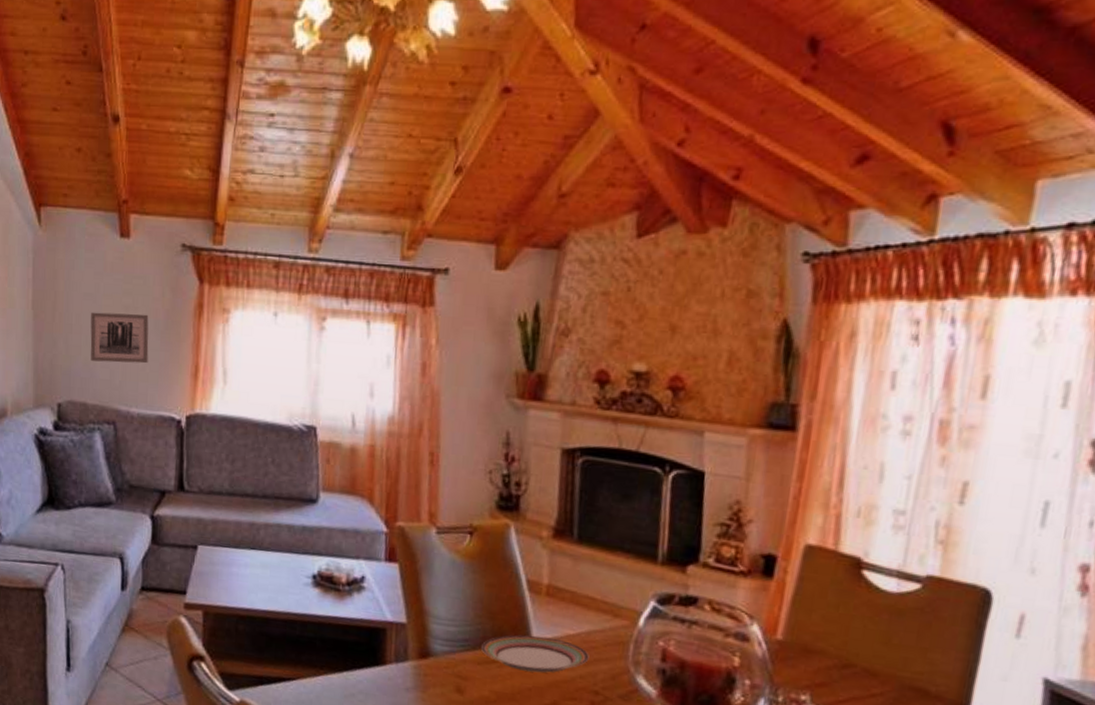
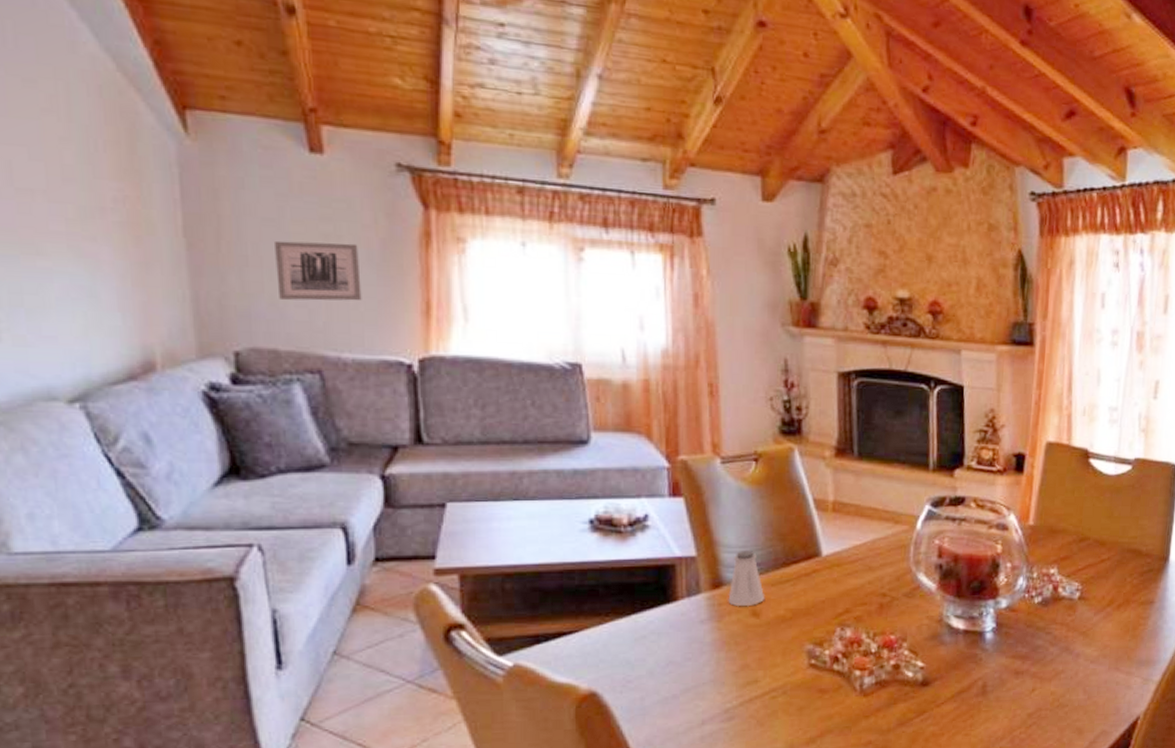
saltshaker: none [433,624,471,681] -> present [728,551,765,606]
plate: present [481,635,589,673] -> none [774,550,876,585]

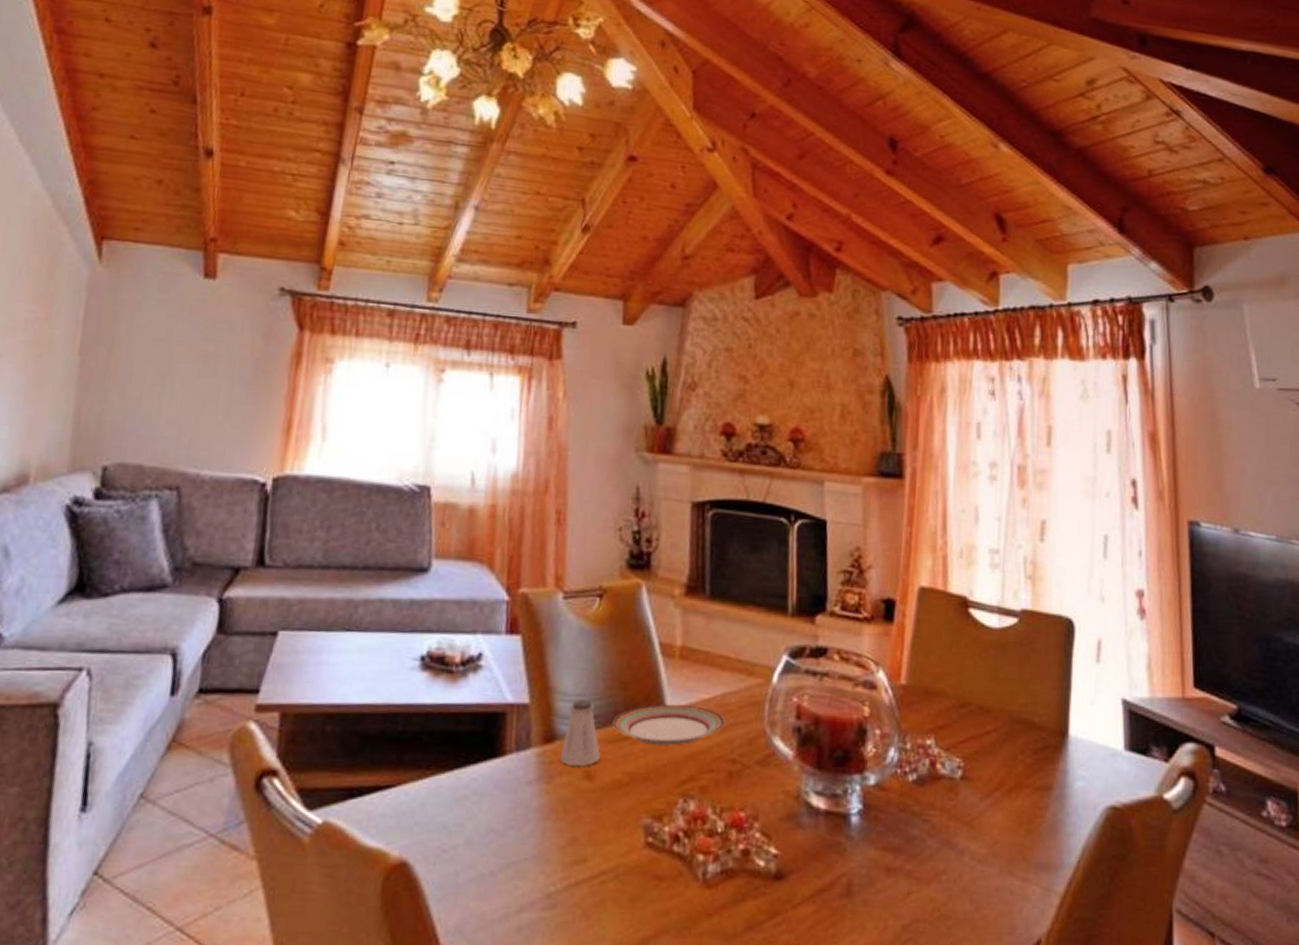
wall art: present [275,240,362,301] -> none [153,359,234,419]
plate: none [774,550,876,585] -> present [613,703,726,746]

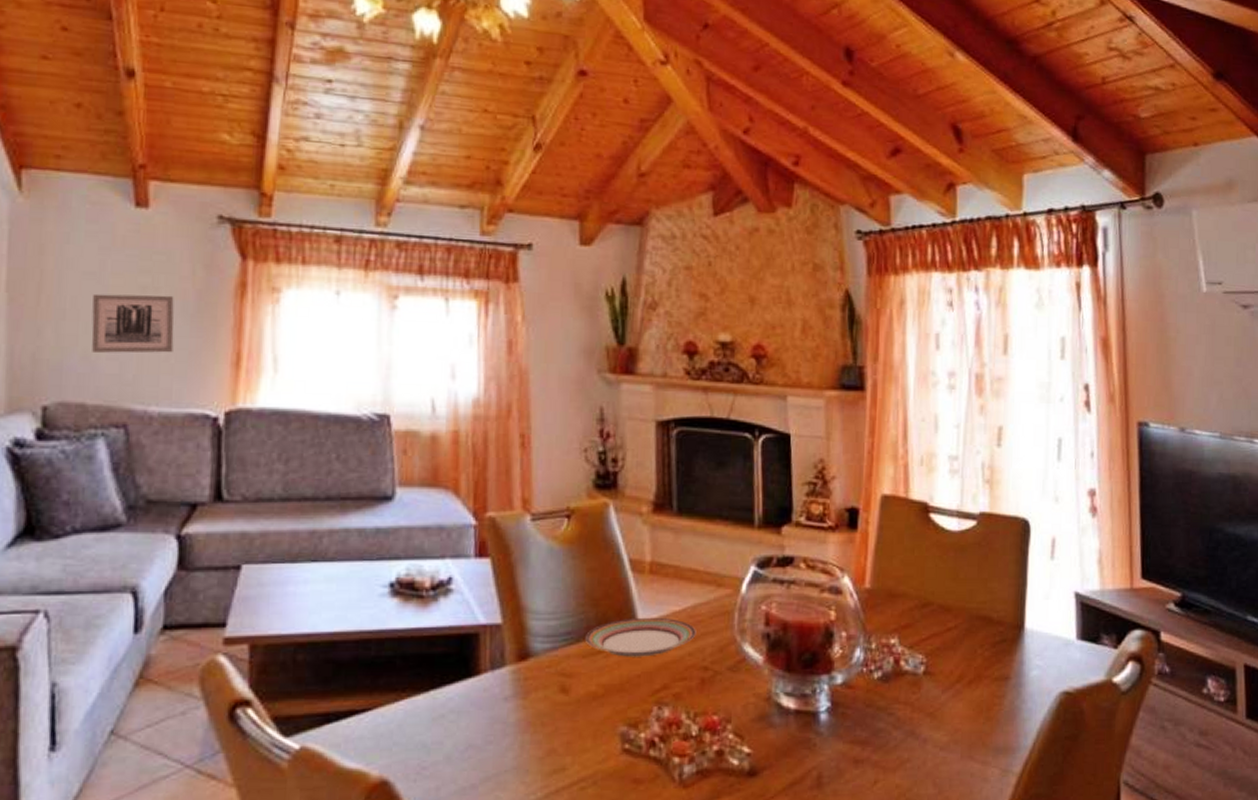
wall art: none [153,359,234,419] -> present [91,293,174,353]
saltshaker: present [560,700,601,766] -> none [535,618,576,681]

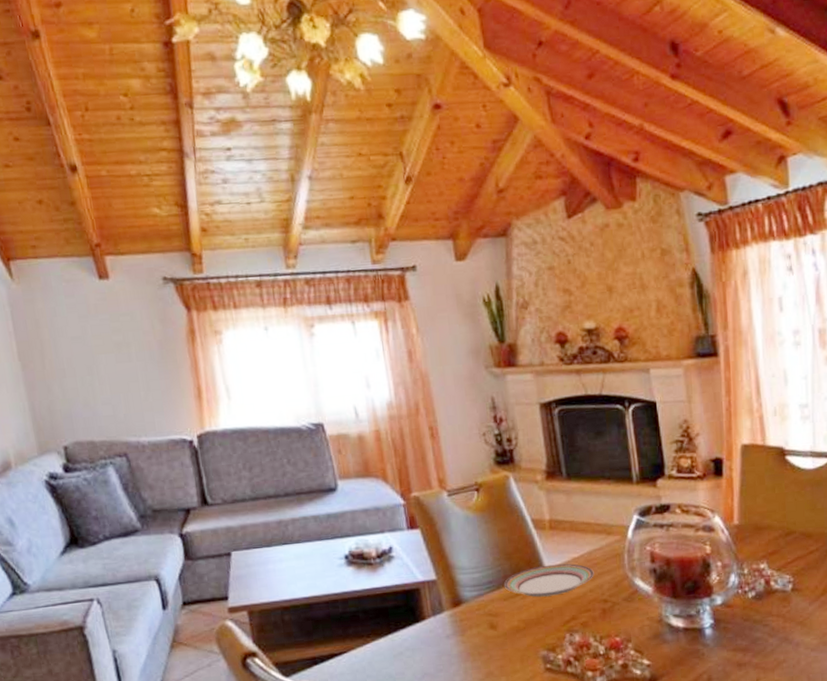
wall art: present [91,293,174,353] -> none [82,347,150,400]

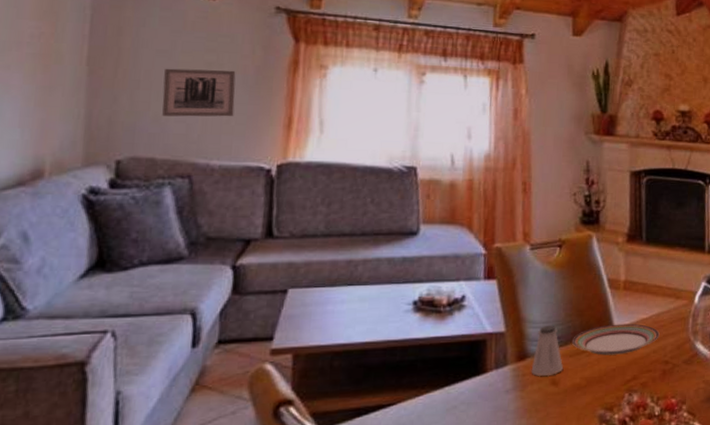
wall art: none [82,347,150,400] -> present [162,68,236,117]
saltshaker: none [467,571,500,621] -> present [531,326,564,376]

